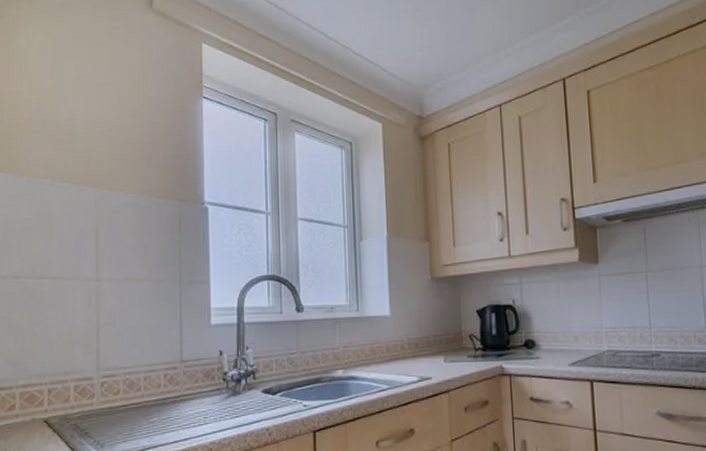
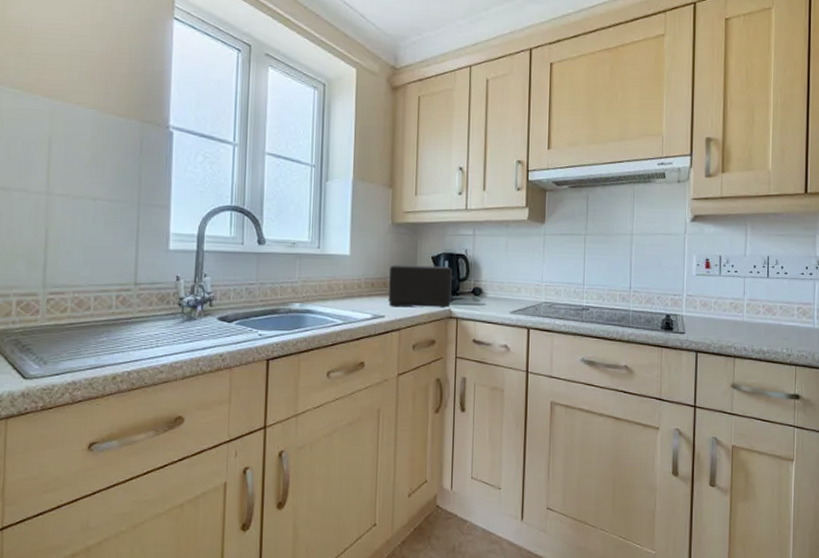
toaster: none [433,319,505,367] -> present [387,265,454,309]

